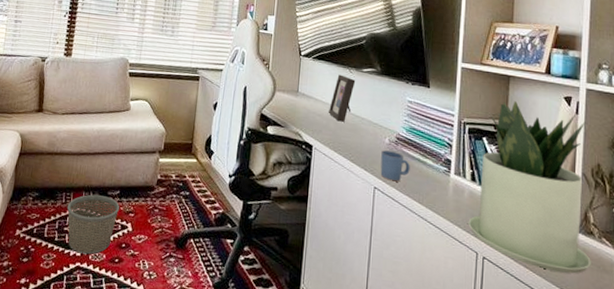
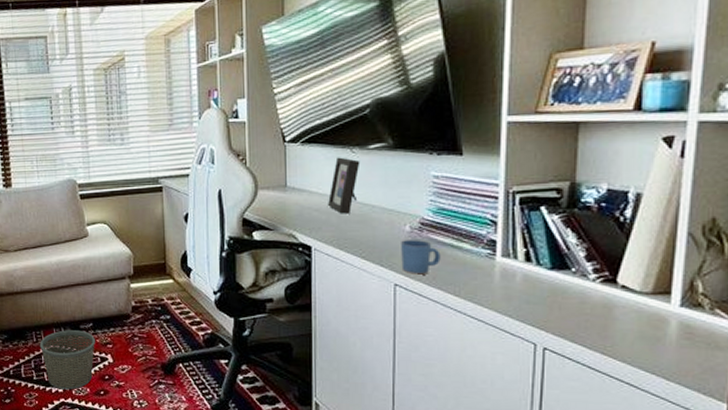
planter: present [468,101,592,274] -> none [522,154,699,355]

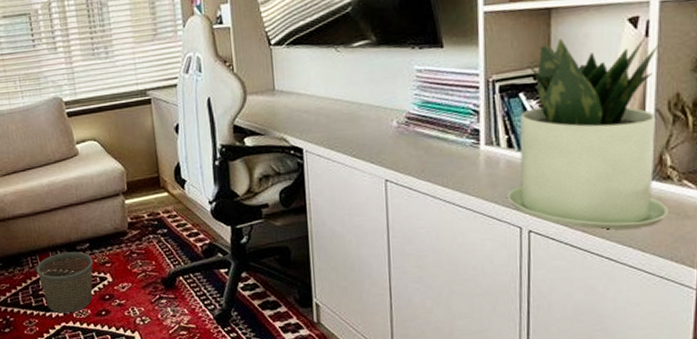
picture frame: present [328,157,360,214] -> none [316,57,346,114]
mug: present [401,240,441,275] -> none [389,134,428,169]
planter: none [522,154,699,355] -> present [507,36,670,230]

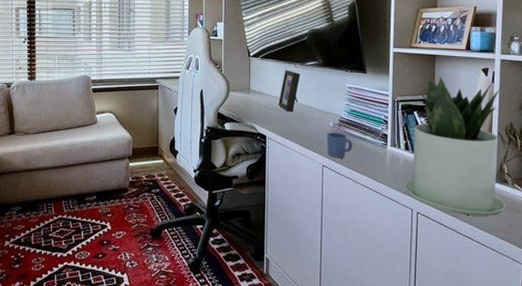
basket: present [35,252,94,314] -> none [49,202,98,254]
picture frame: none [316,57,346,114] -> present [279,70,301,112]
mug: none [389,134,428,169] -> present [327,133,353,158]

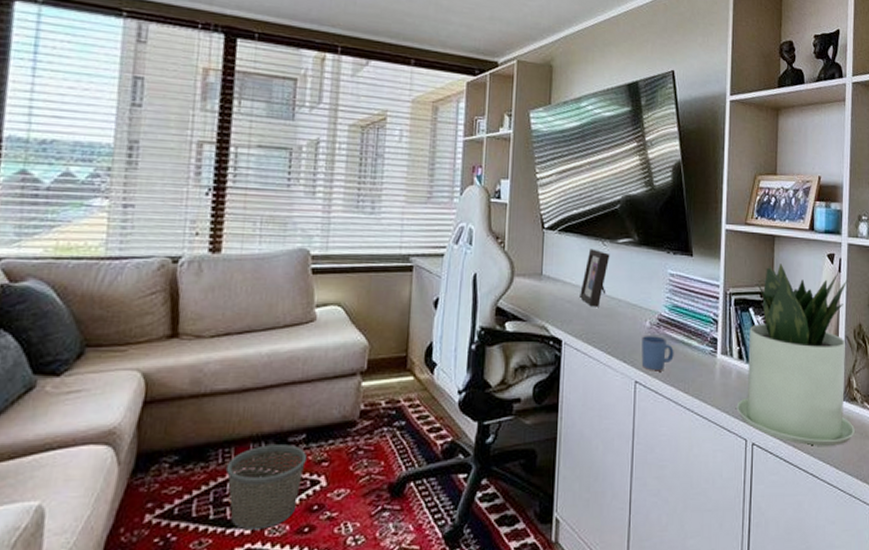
basket: none [49,202,98,254] -> present [225,445,308,531]

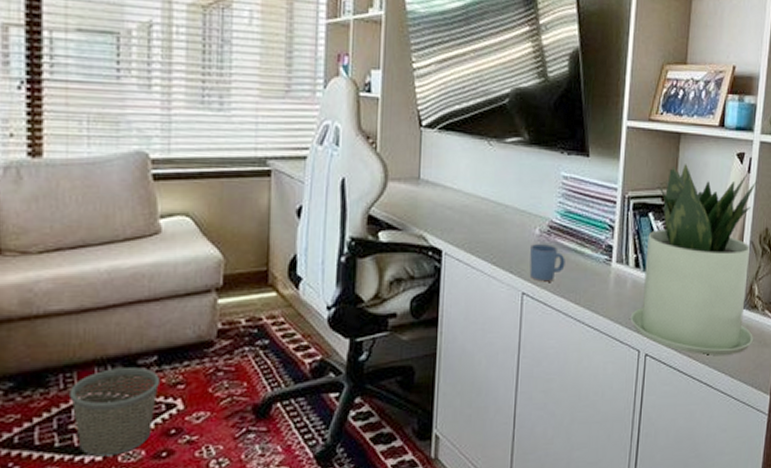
picture frame: present [580,248,610,307] -> none [462,149,497,214]

